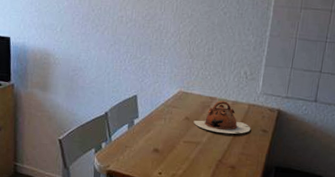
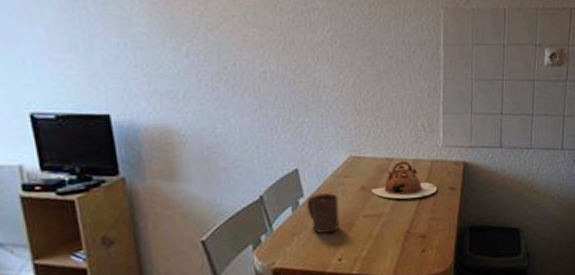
cup: none [139,117,166,150] -> present [306,193,340,234]

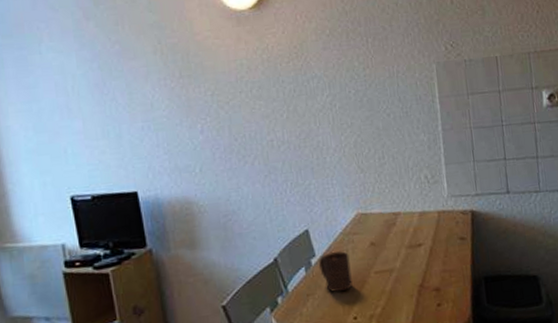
teapot: present [371,161,437,199] -> none [381,214,447,253]

